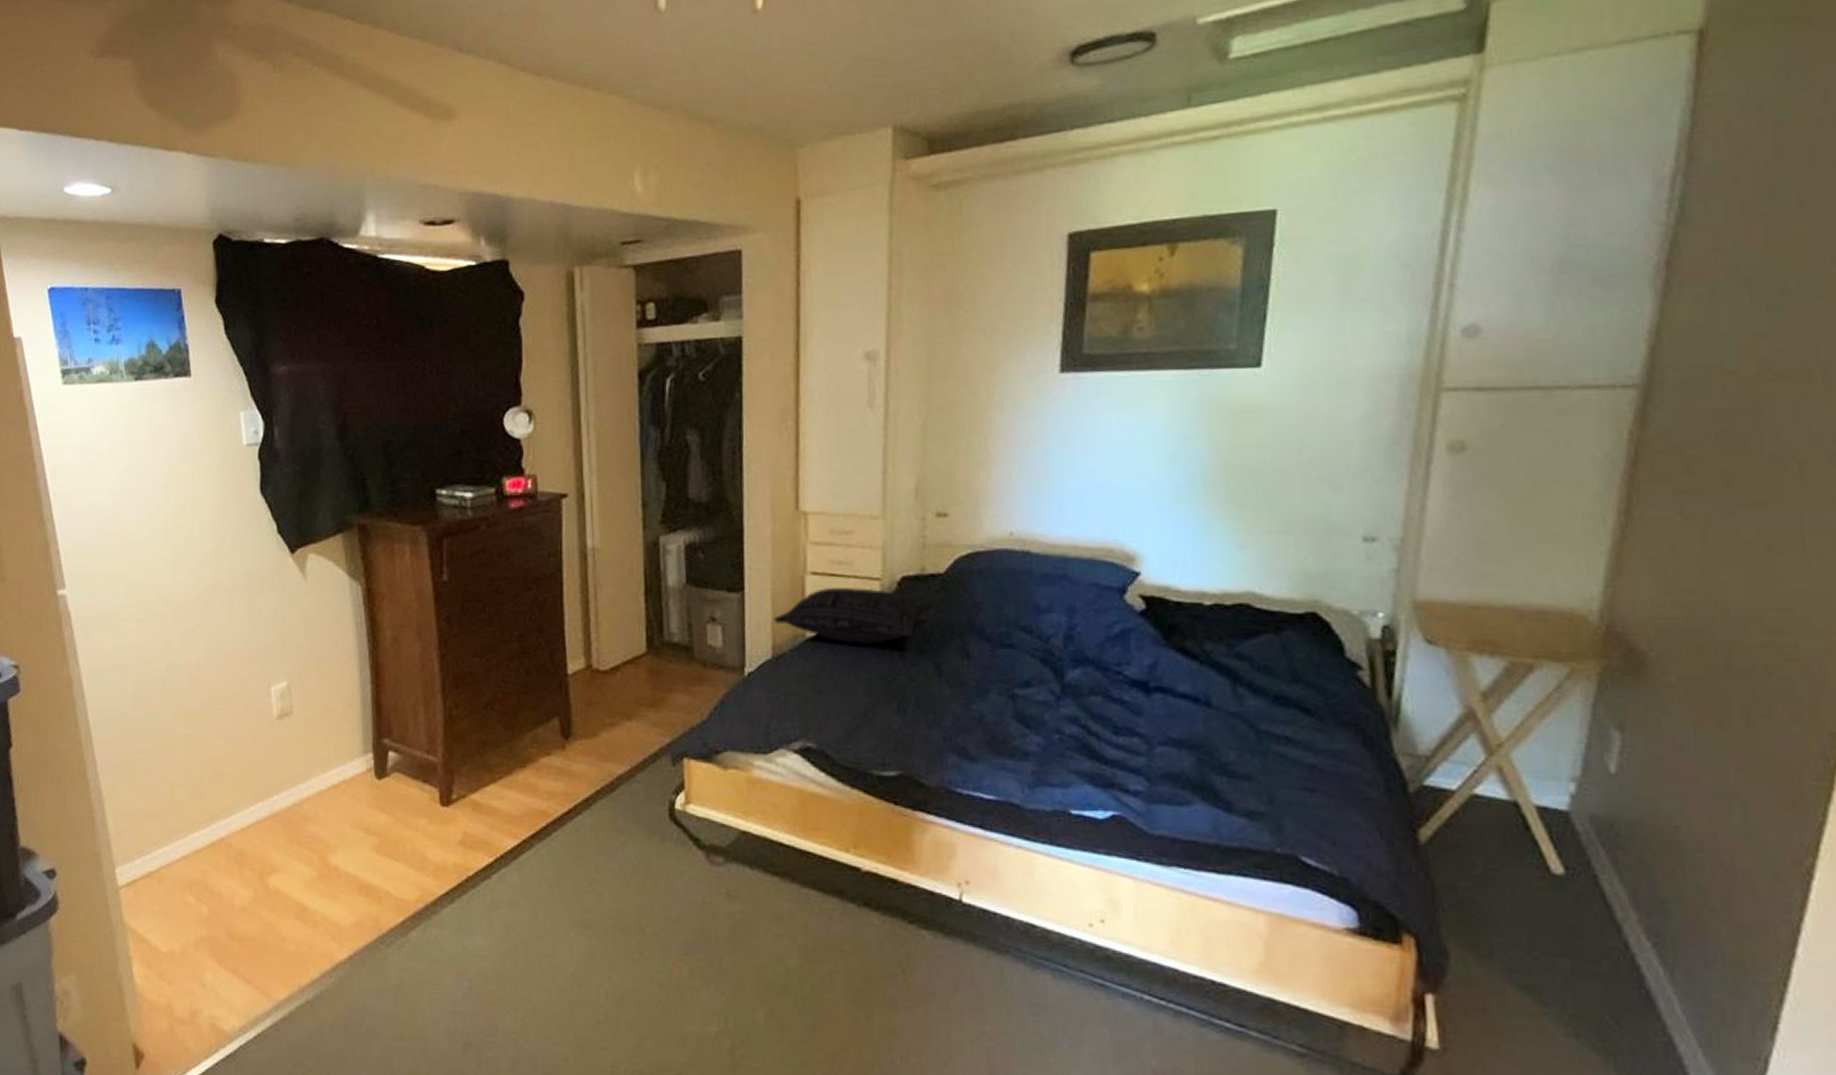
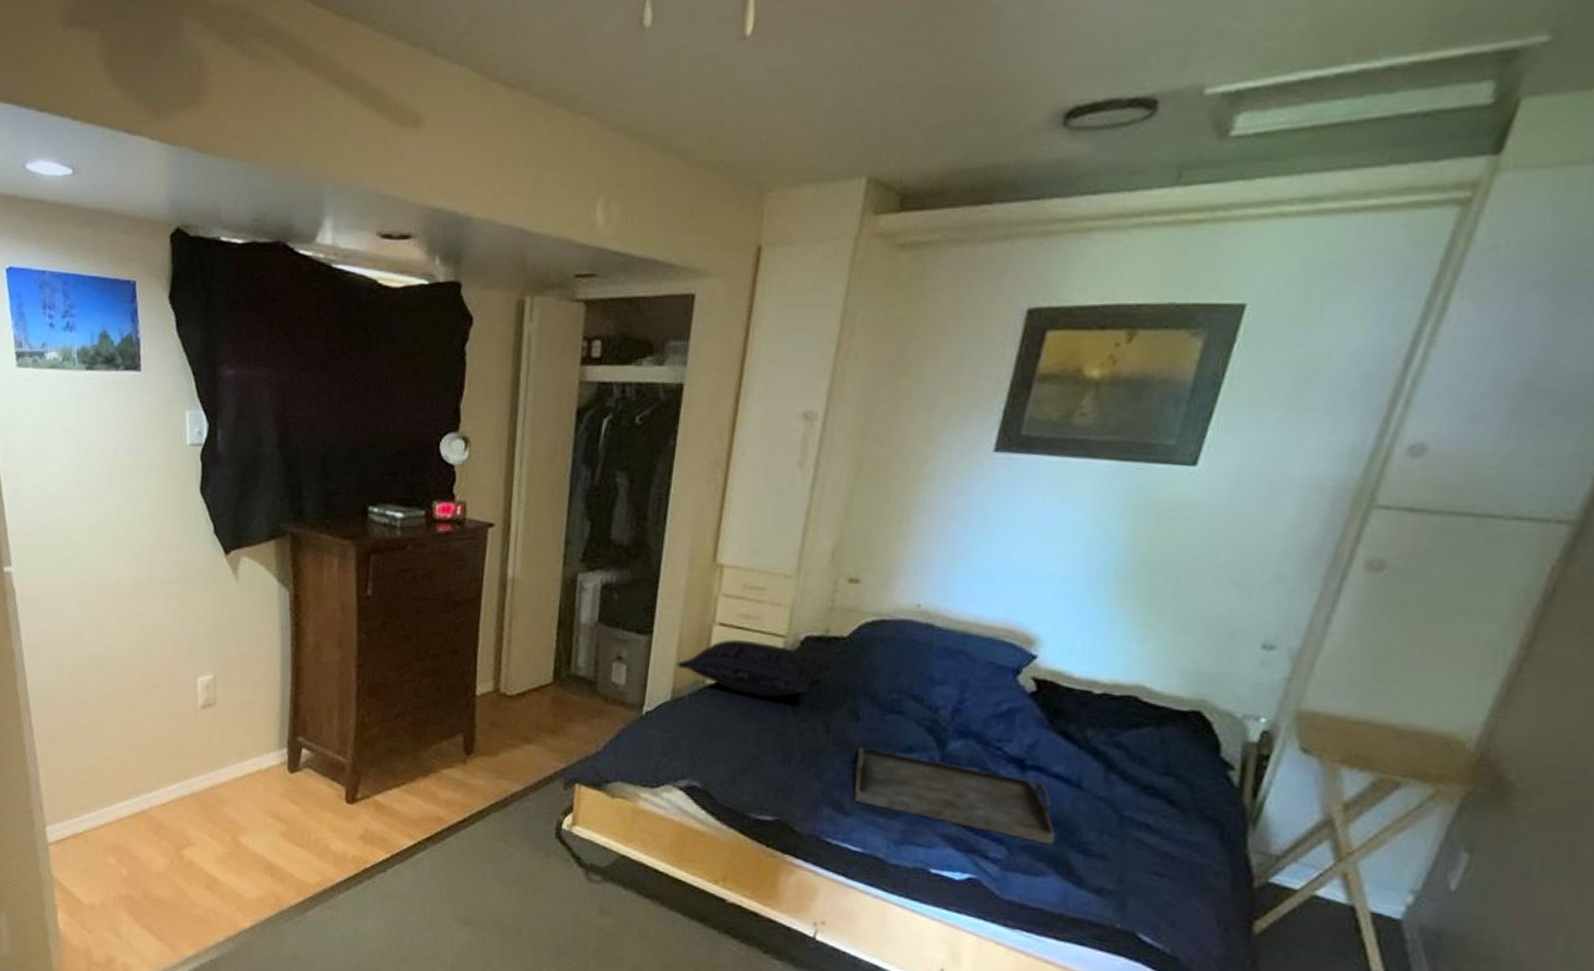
serving tray: none [973,686,1195,770] -> present [854,746,1056,845]

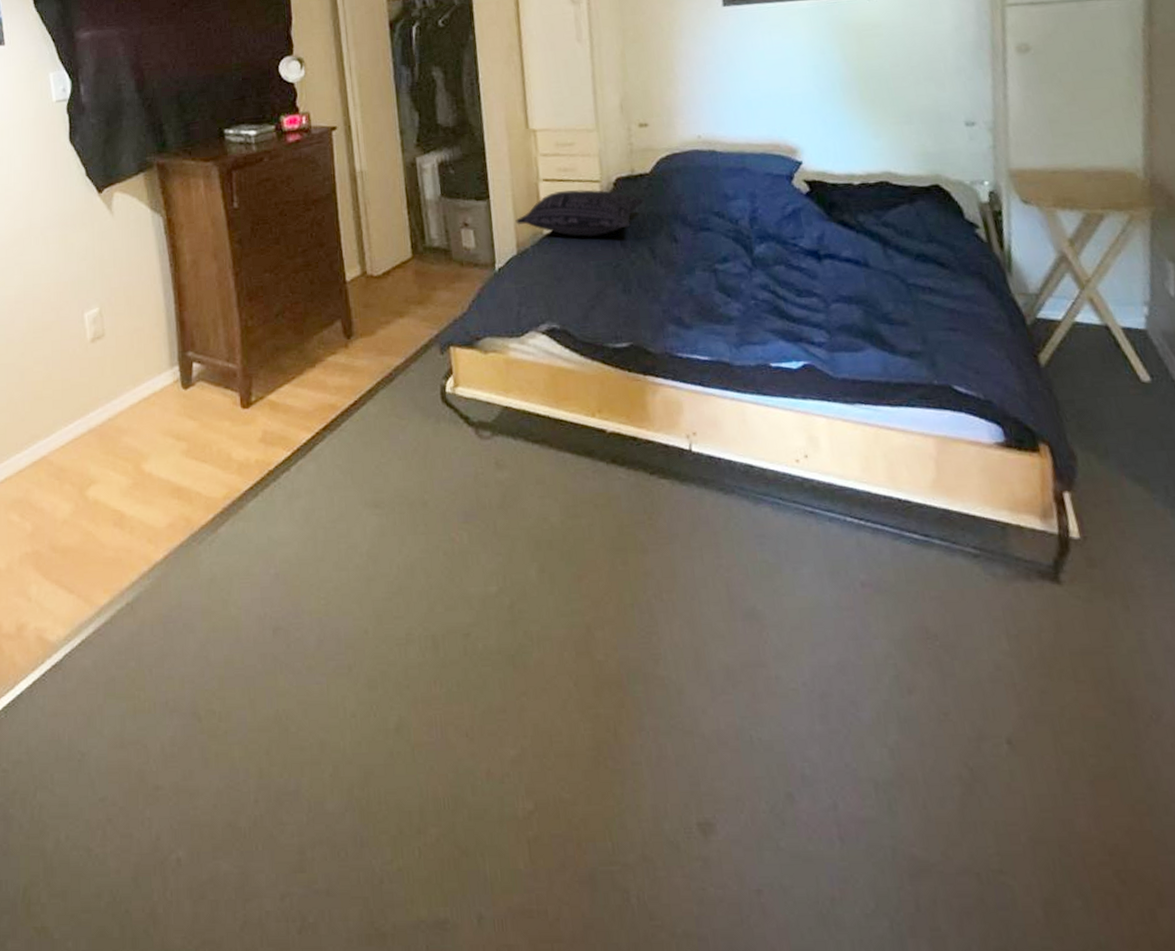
serving tray: present [854,746,1056,845] -> none [683,264,863,322]

